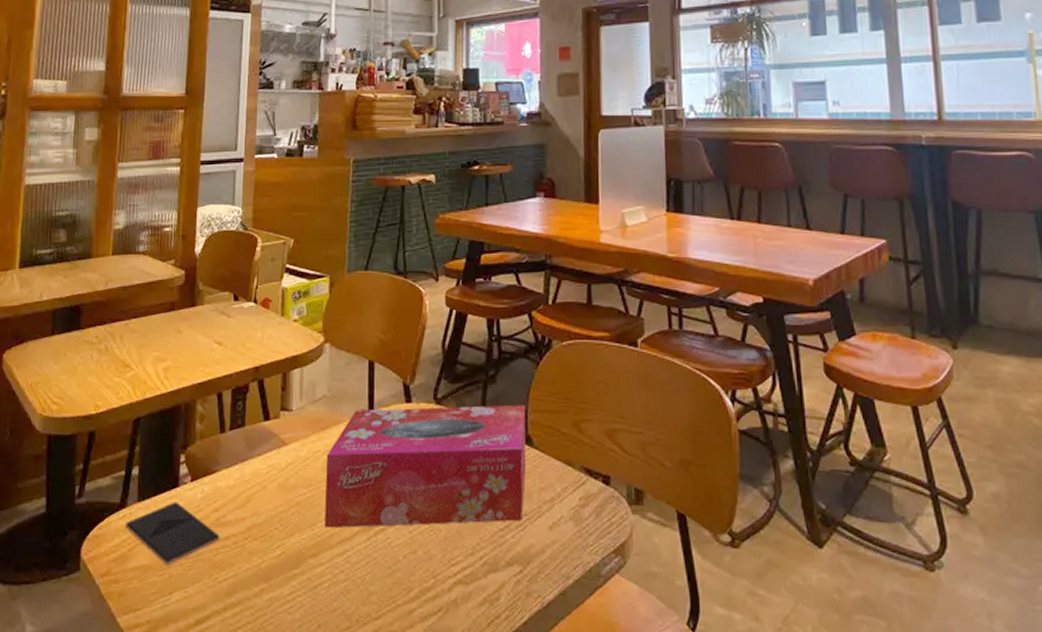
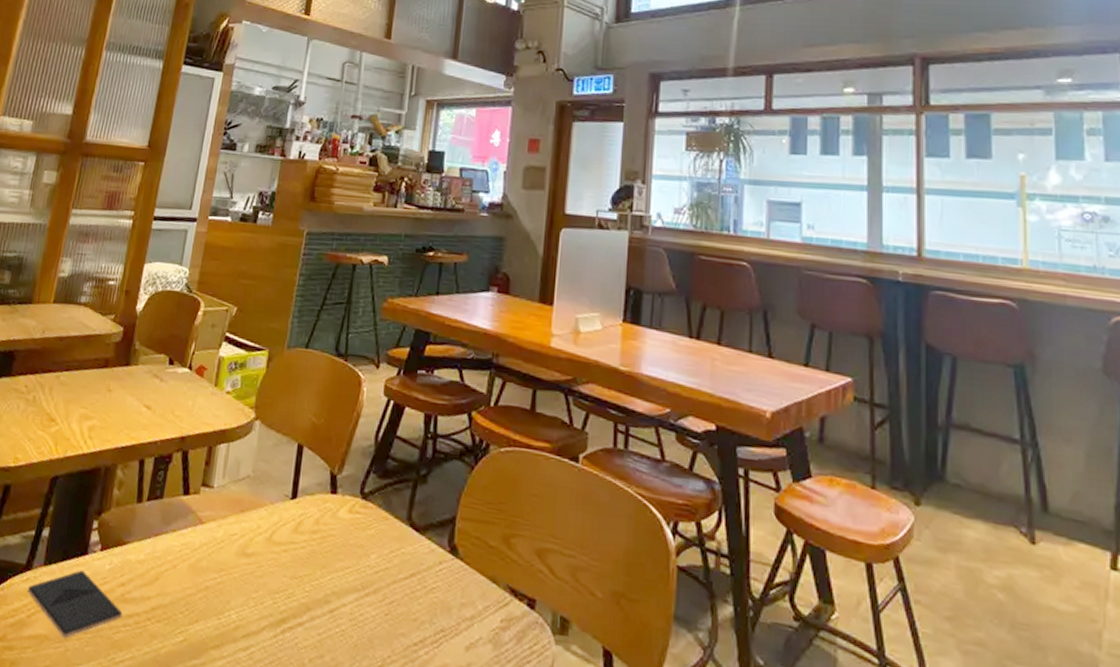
tissue box: present [325,404,527,529] -> none [232,494,455,637]

